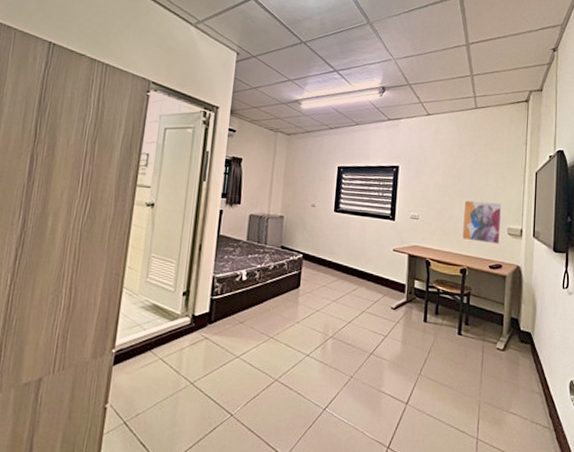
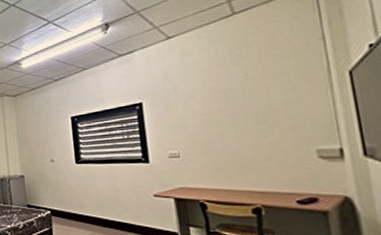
wall art: present [461,200,502,244] -> none [239,119,309,174]

